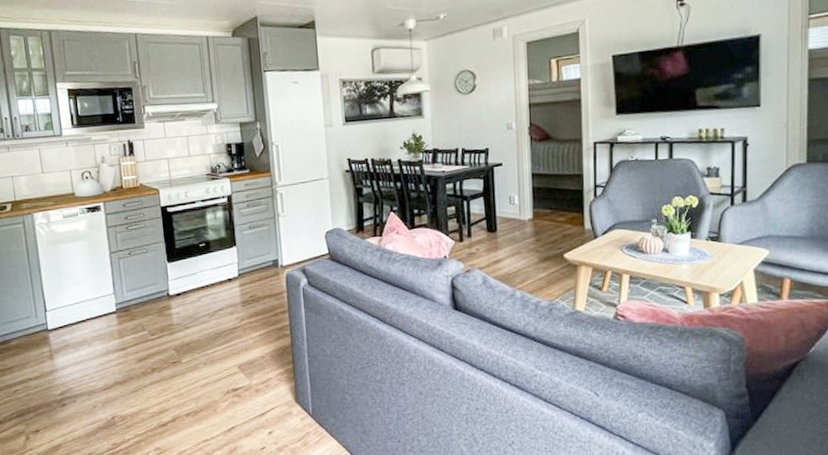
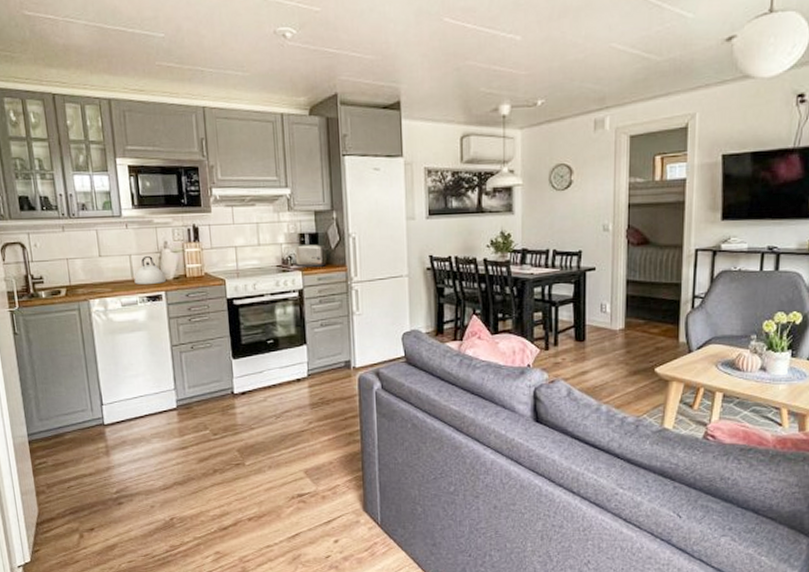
toaster: none [222,152,253,175] -> present [294,243,327,267]

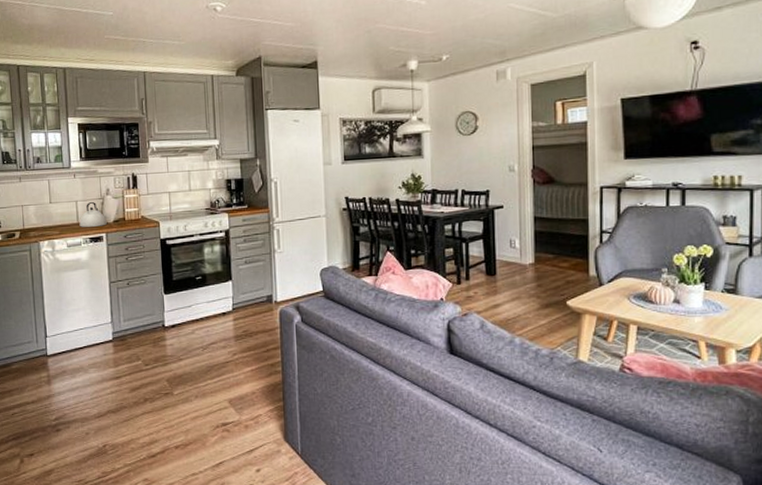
toaster: present [294,243,327,267] -> none [222,188,252,210]

